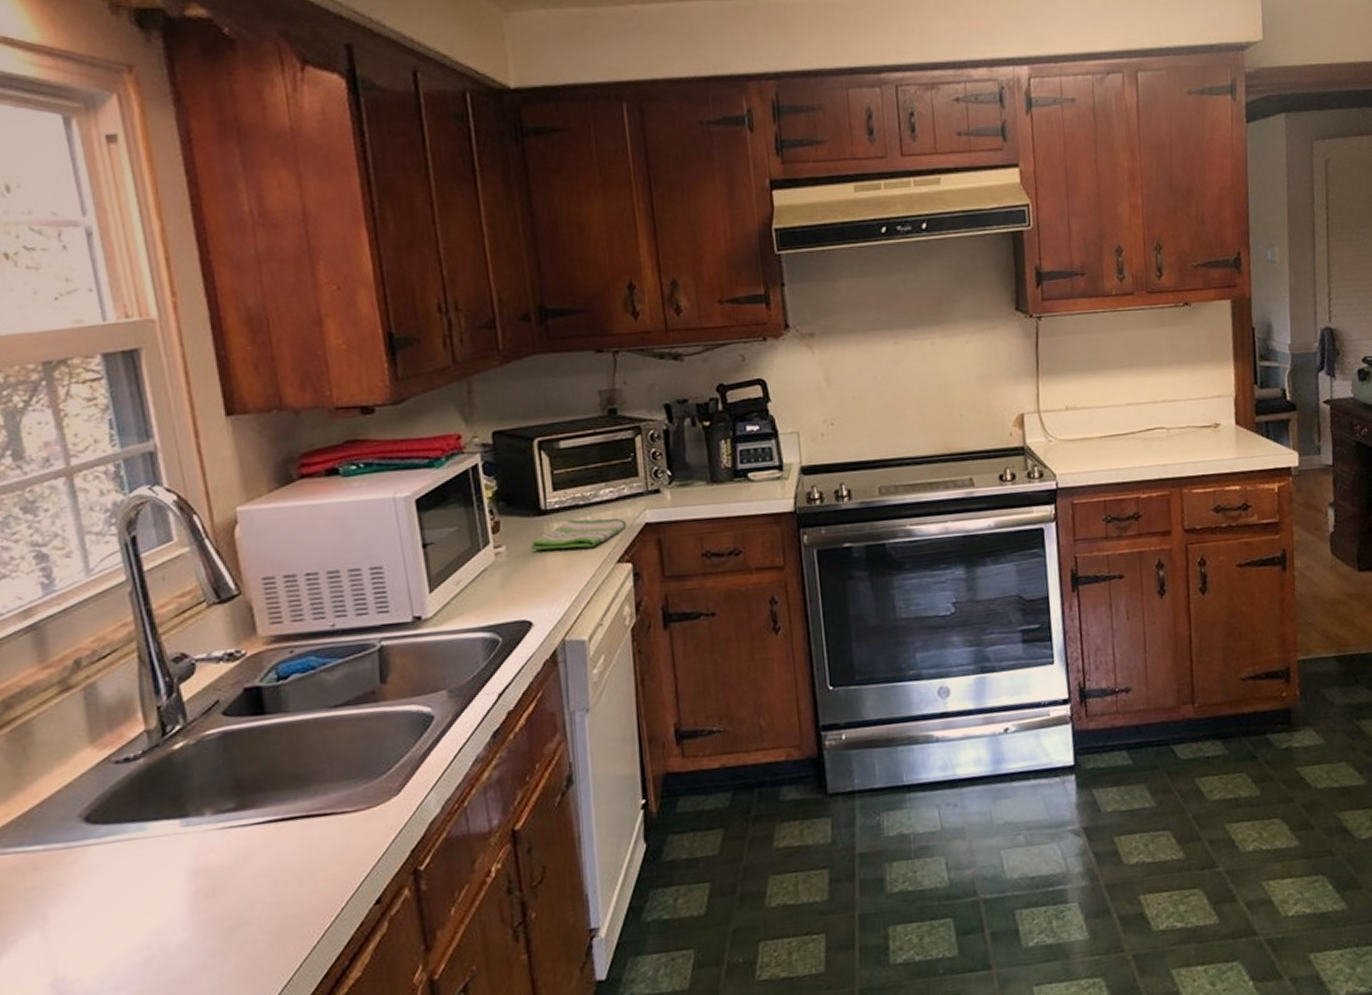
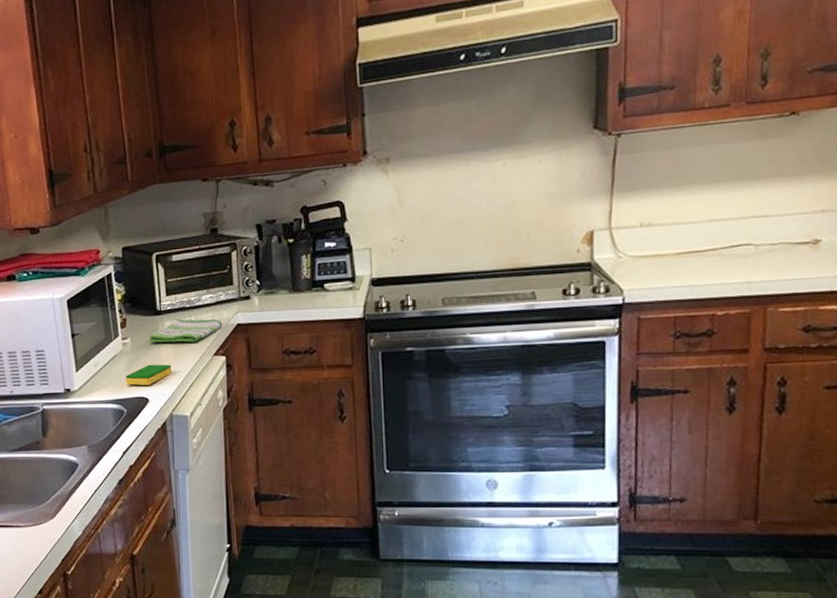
dish sponge: none [500,577,563,607] -> present [126,364,172,386]

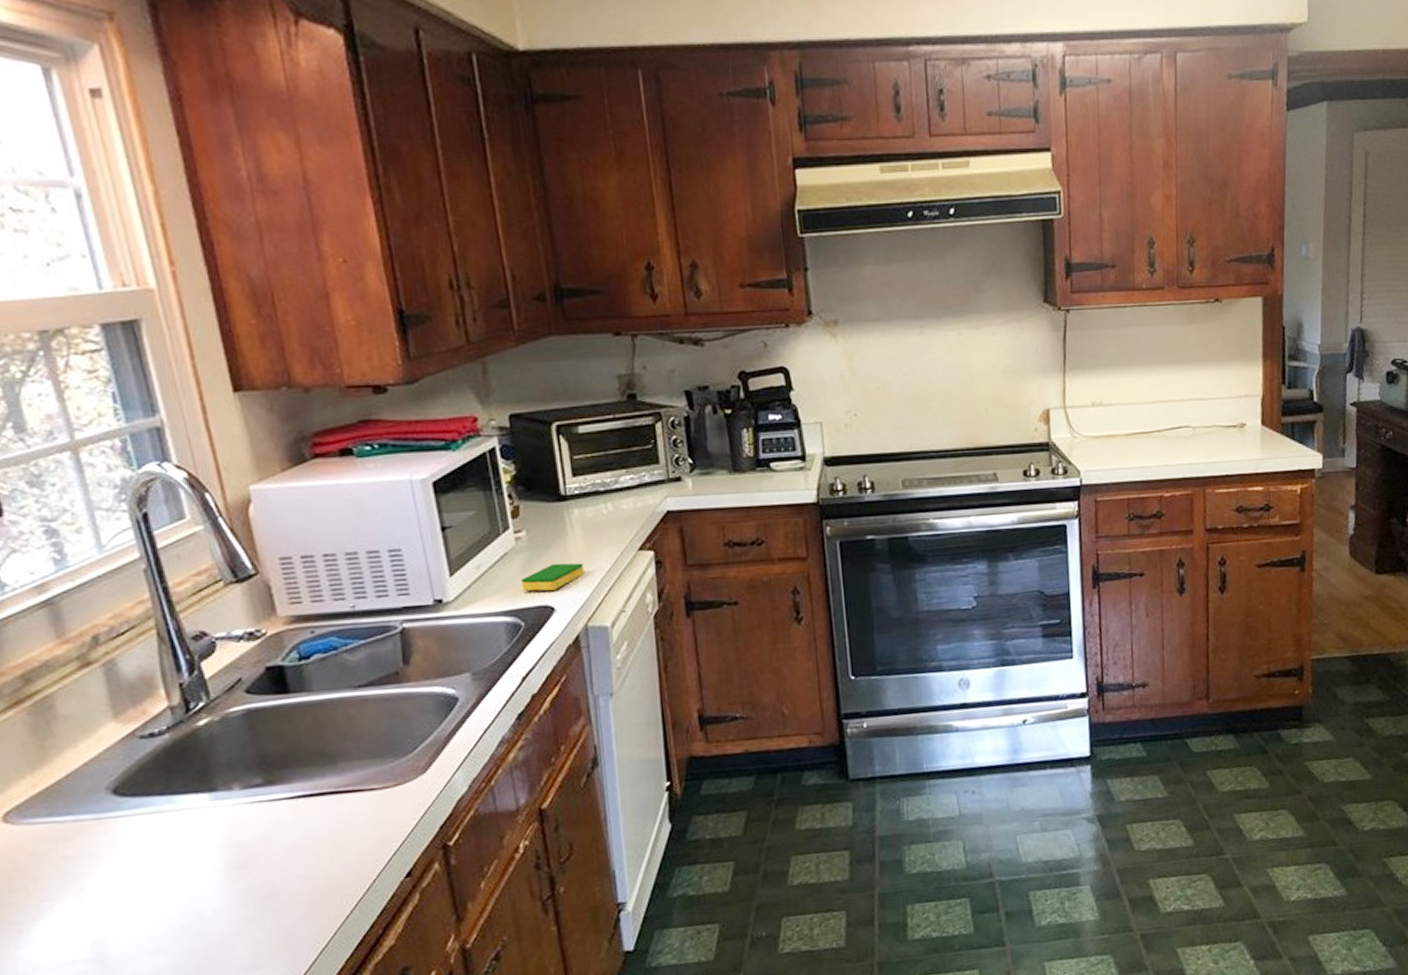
dish towel: present [148,318,223,343] -> none [550,504,649,537]

